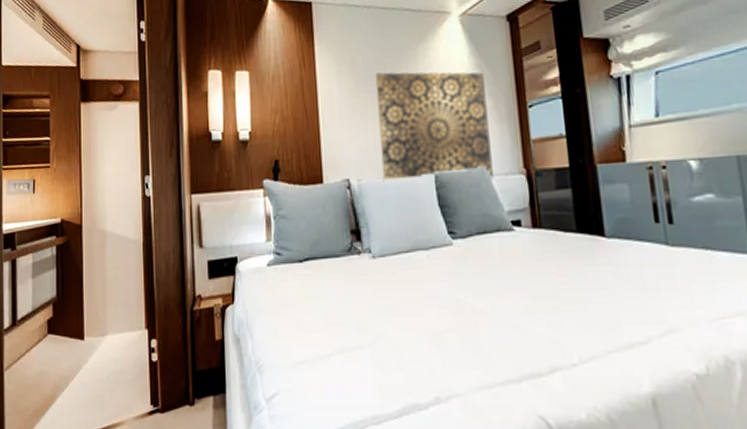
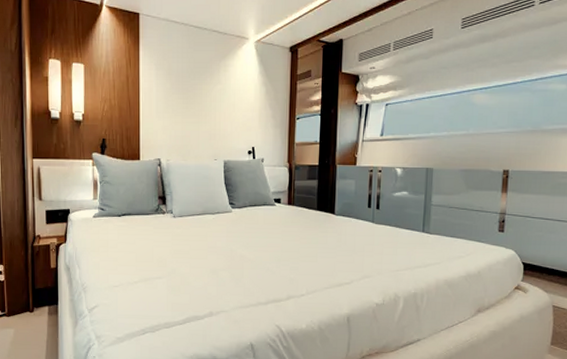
wall art: present [375,72,494,182] -> none [186,79,268,168]

